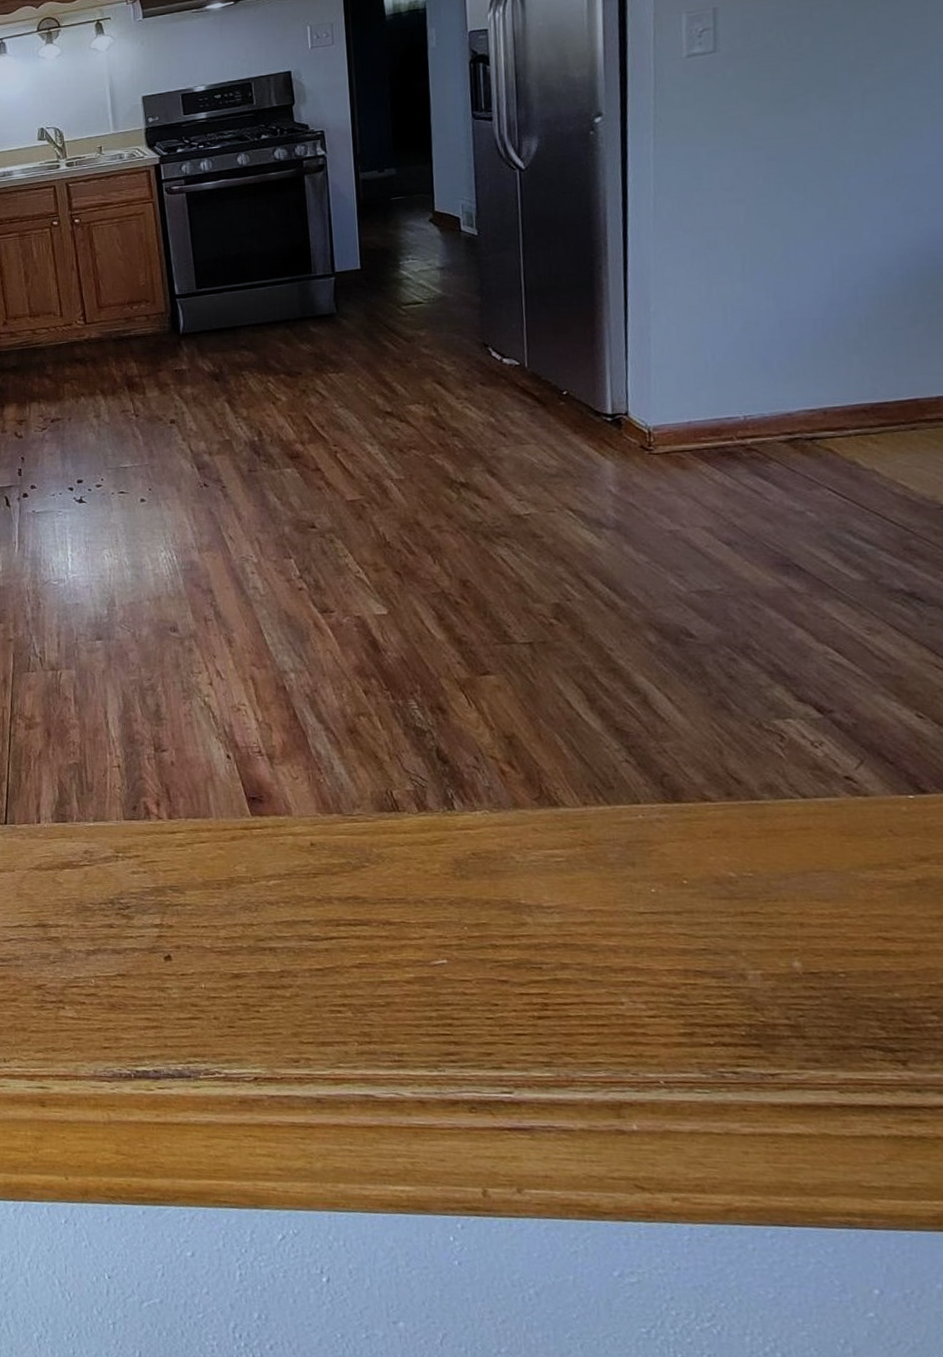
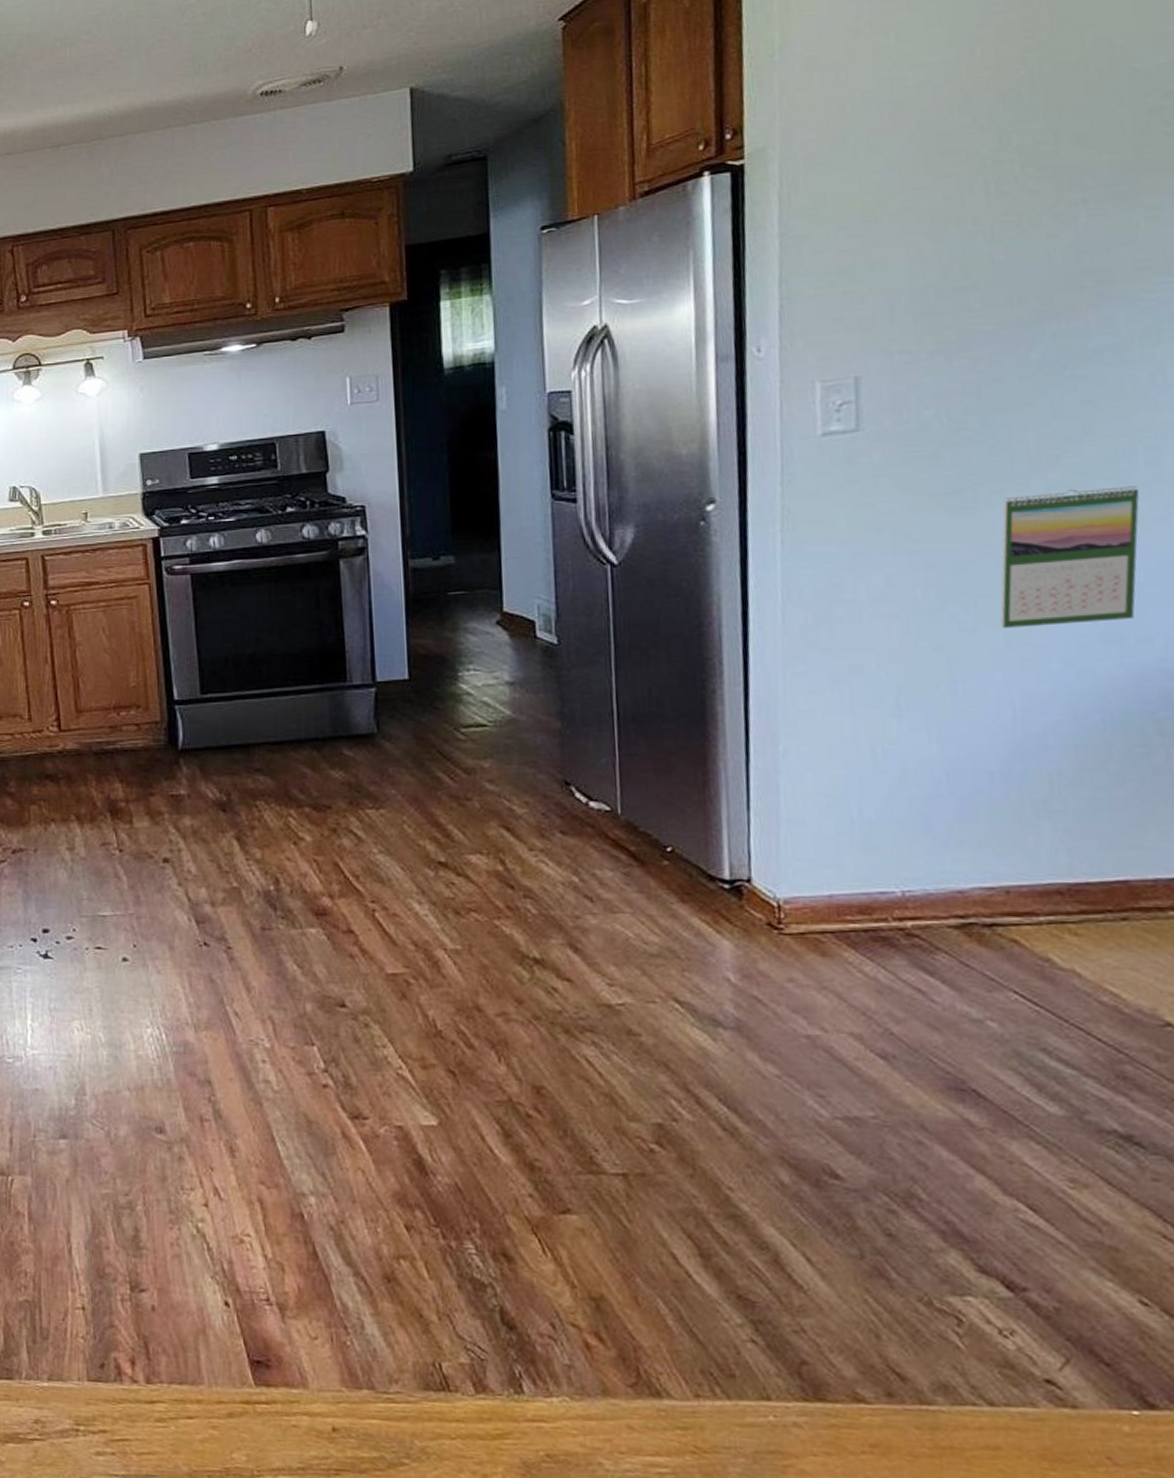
calendar: none [823,86,935,206] -> present [999,485,1140,628]

